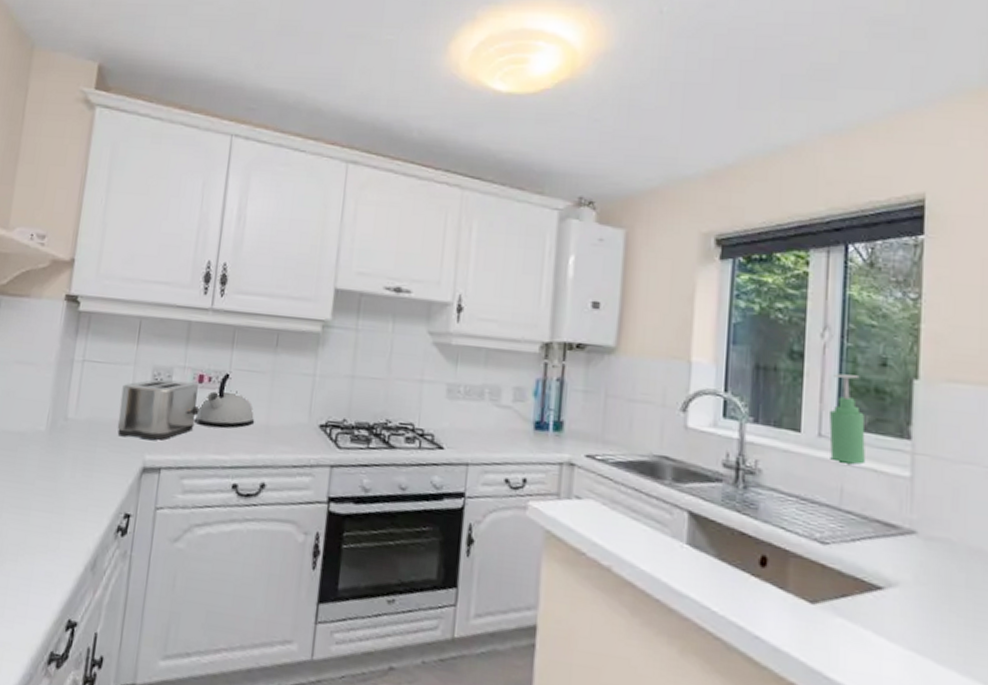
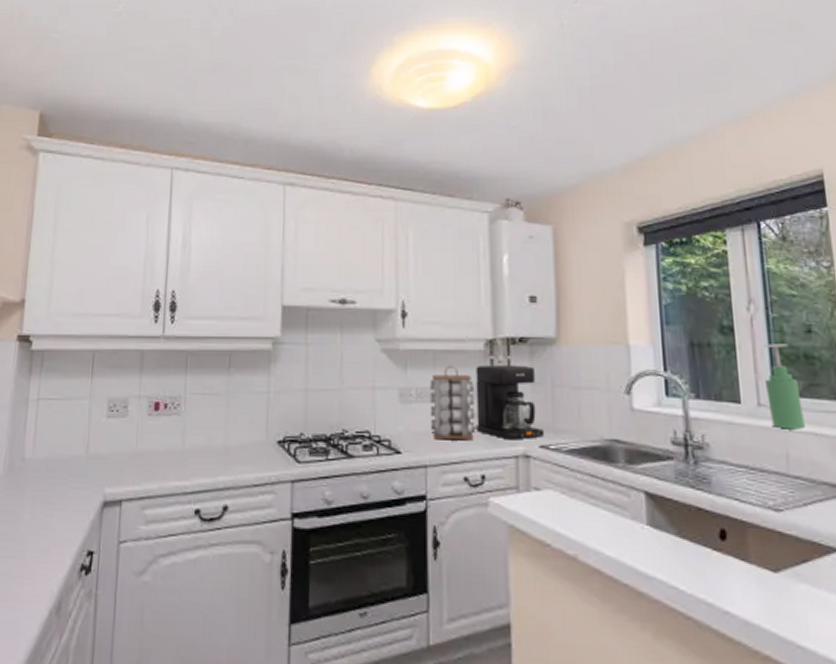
toaster: present [117,379,200,440] -> none [75,410,157,473]
kettle: present [193,371,255,429] -> none [152,396,213,455]
spice rack: none [475,365,525,442] -> present [429,365,475,441]
coffee maker: none [523,368,593,447] -> present [476,364,545,440]

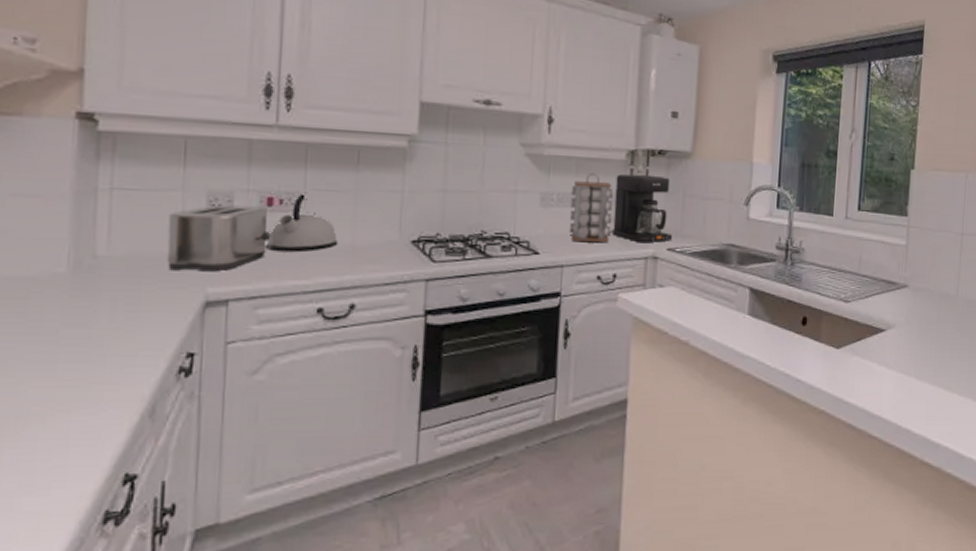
toaster: none [75,410,157,473] -> present [166,205,271,271]
kettle: none [152,396,213,455] -> present [265,192,339,253]
soap dispenser: present [764,344,805,430] -> none [853,167,878,239]

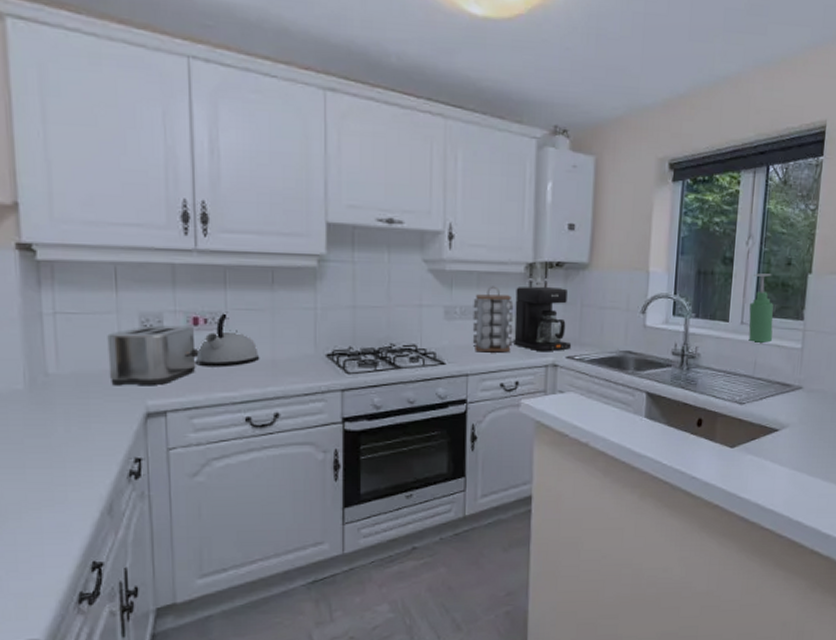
soap dispenser: none [853,167,878,239] -> present [748,273,774,343]

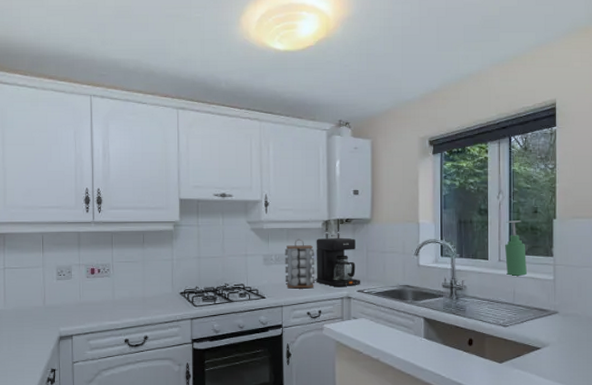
toaster: present [107,325,199,386] -> none [36,275,94,318]
kettle: present [194,311,260,368] -> none [91,264,135,303]

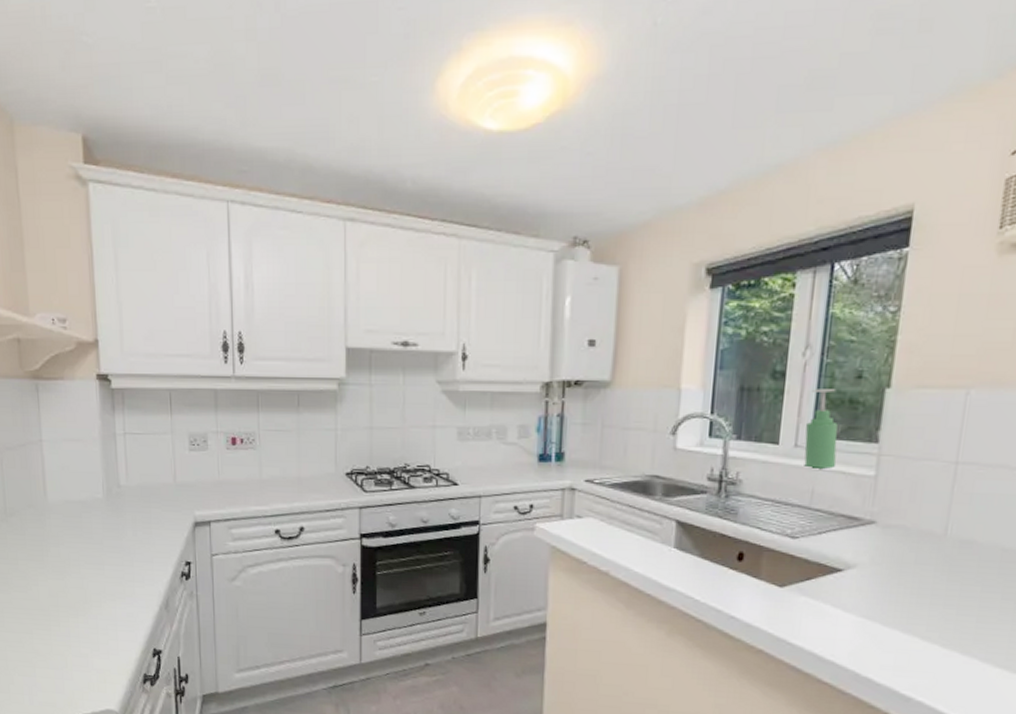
spice rack: present [284,239,315,289] -> none [485,406,529,475]
coffee maker: present [316,237,361,287] -> none [528,406,591,475]

